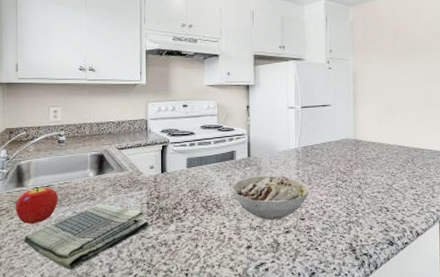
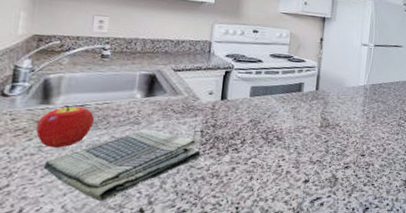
bowl: present [232,175,310,220] -> none [295,109,373,155]

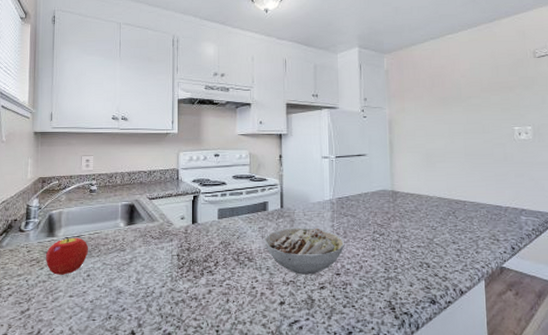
dish towel: present [43,129,201,202] -> none [53,255,179,324]
bowl: none [295,109,373,155] -> present [264,228,345,275]

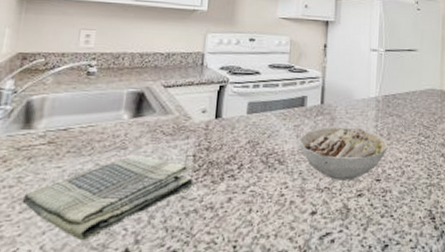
fruit: present [46,237,89,275] -> none [16,130,79,178]
dish towel: none [53,255,179,324] -> present [22,154,194,241]

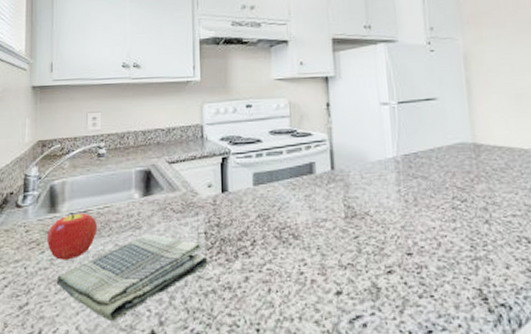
fruit: none [16,130,79,178] -> present [47,213,98,260]
bowl: present [299,126,388,180] -> none [312,194,417,255]

